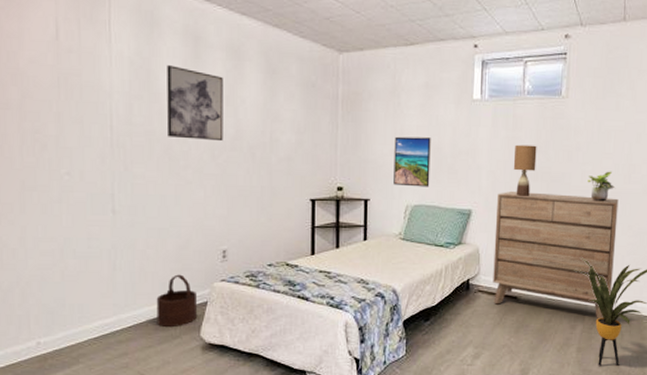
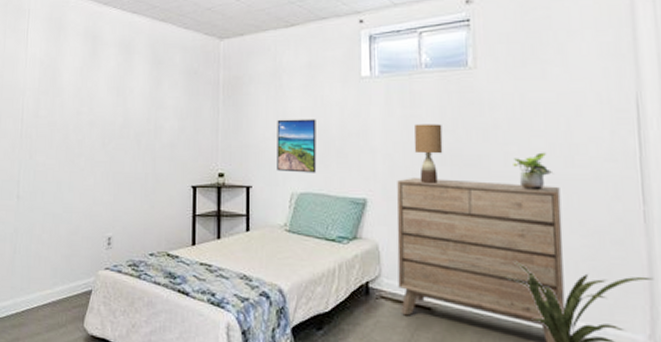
wooden bucket: present [156,274,197,328] -> none [46,260,82,315]
wall art: present [167,65,223,142] -> none [66,63,115,130]

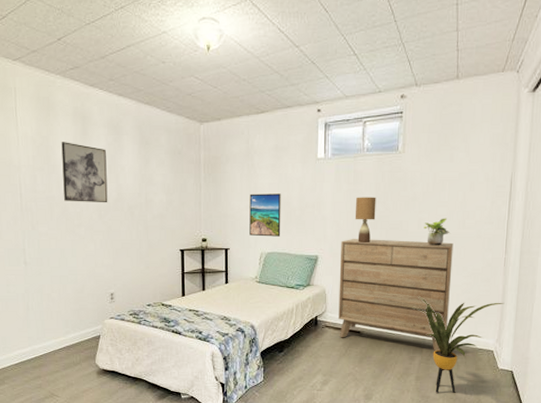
wall art: none [66,63,115,130] -> present [61,142,108,203]

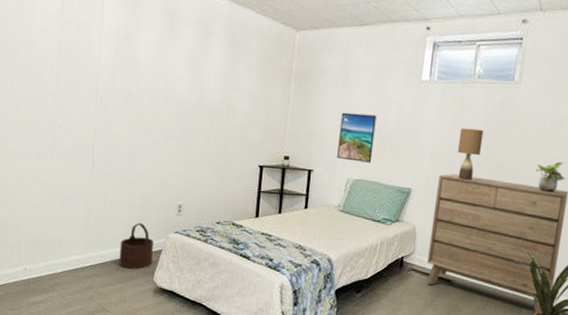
wooden bucket: none [60,313,92,356] -> present [119,222,153,270]
wall art: present [61,142,108,203] -> none [142,37,192,107]

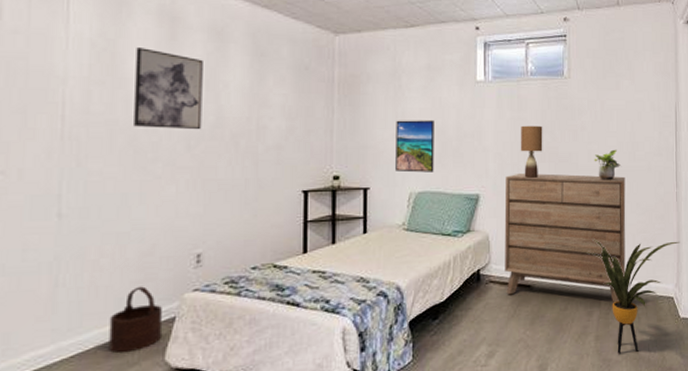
wall art: none [142,37,192,107] -> present [134,47,203,130]

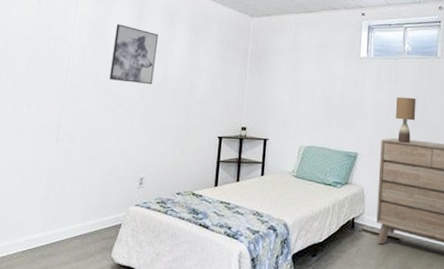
wooden bucket: present [108,286,162,354] -> none [76,197,113,246]
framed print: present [395,120,434,173] -> none [290,86,324,131]

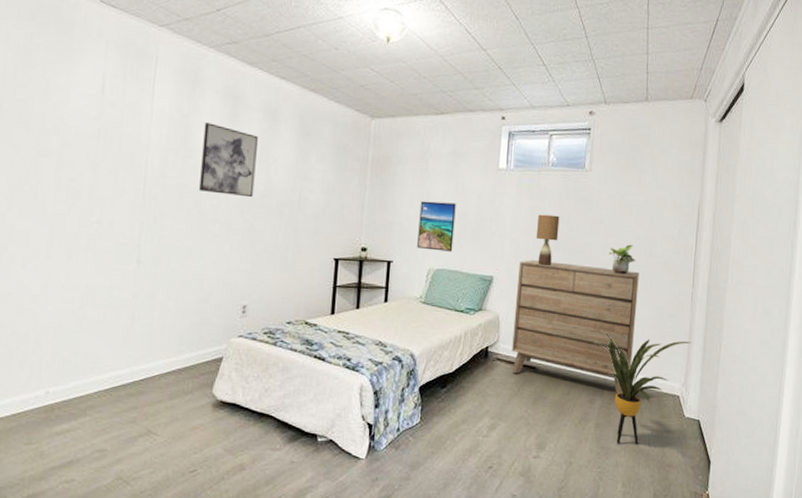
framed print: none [290,86,324,131] -> present [417,201,456,252]

